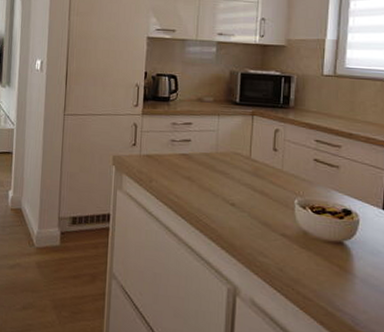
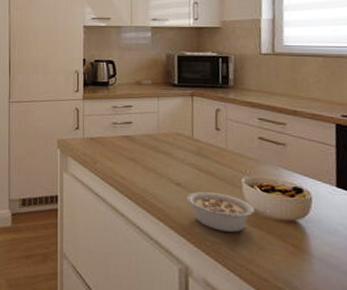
legume: none [240,212,318,253] -> present [186,191,269,233]

